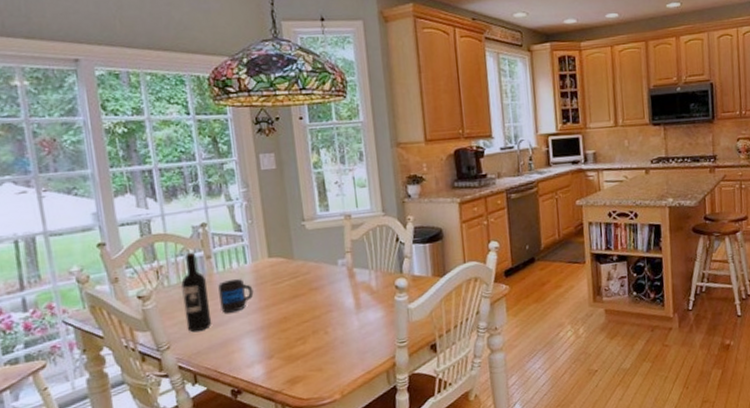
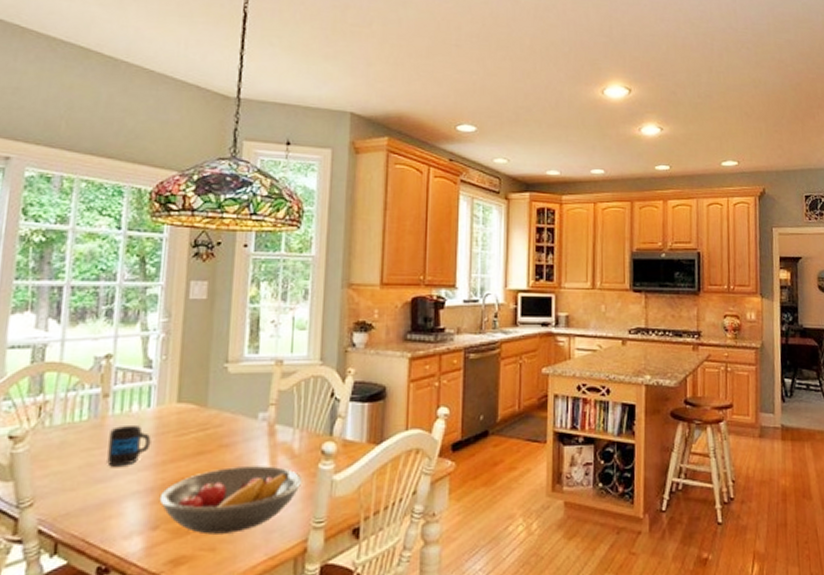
wine bottle: present [181,252,212,333] -> none [60,387,98,488]
fruit bowl: none [269,301,384,359] -> present [159,466,303,535]

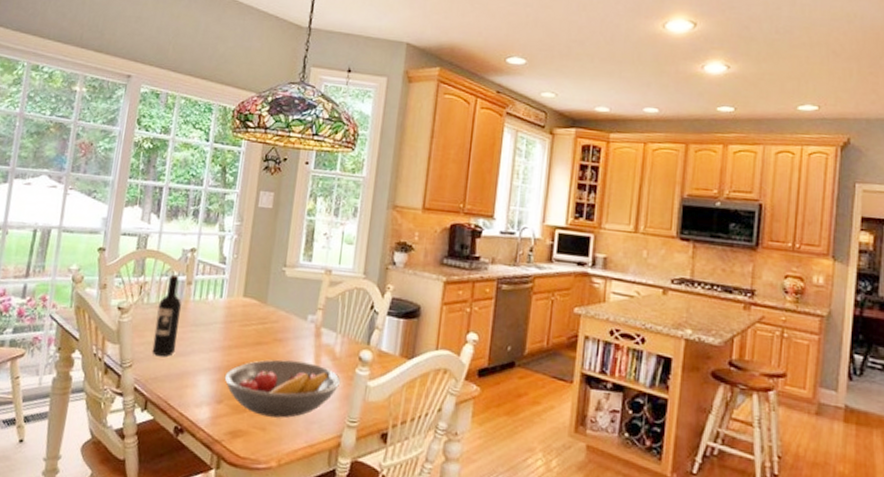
wine bottle: none [60,387,98,488] -> present [152,274,182,357]
mug: present [107,426,151,467] -> none [187,310,222,345]

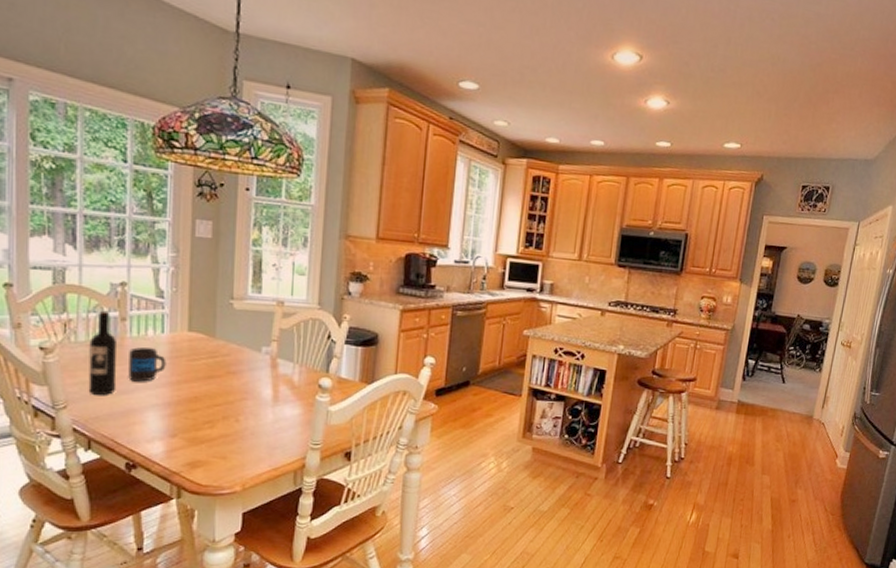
mug: none [187,310,222,345] -> present [128,347,167,382]
fruit bowl: present [224,359,341,418] -> none [176,391,302,446]

